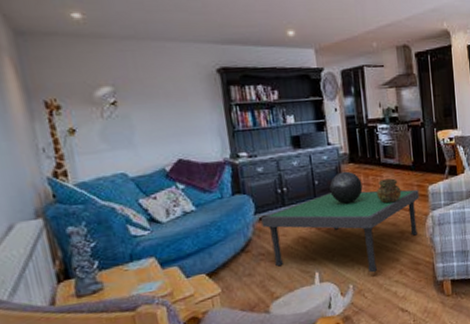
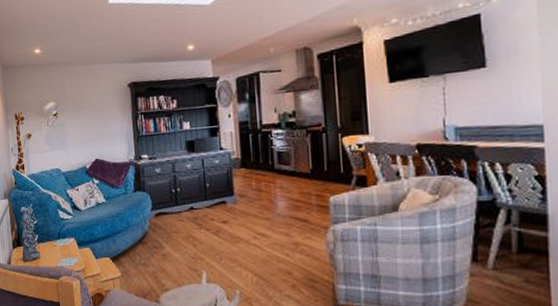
coffee table: present [261,189,419,273] -> none [157,196,318,282]
decorative globe: present [329,171,363,204] -> none [220,176,254,208]
ceramic pot: present [377,178,402,204] -> none [269,185,297,212]

